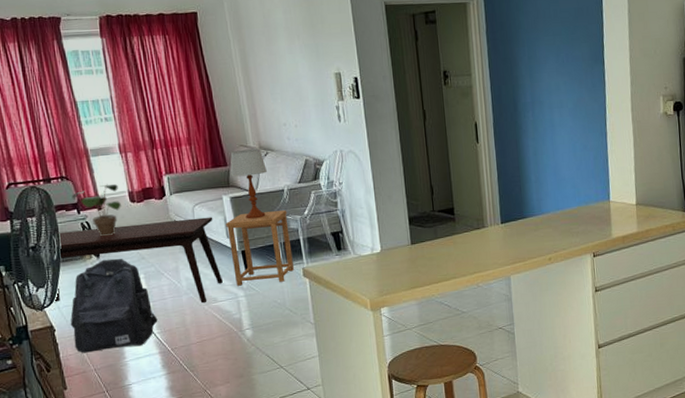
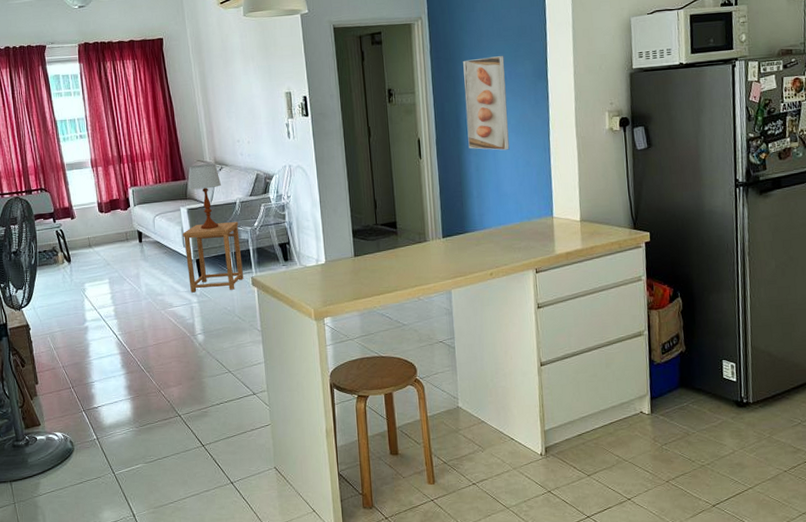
coffee table: present [55,217,223,304] -> none [31,227,178,308]
backpack: present [70,258,158,353] -> none [43,264,120,351]
potted plant: present [71,184,121,237] -> none [49,195,91,244]
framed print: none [520,38,567,135] -> present [463,56,510,151]

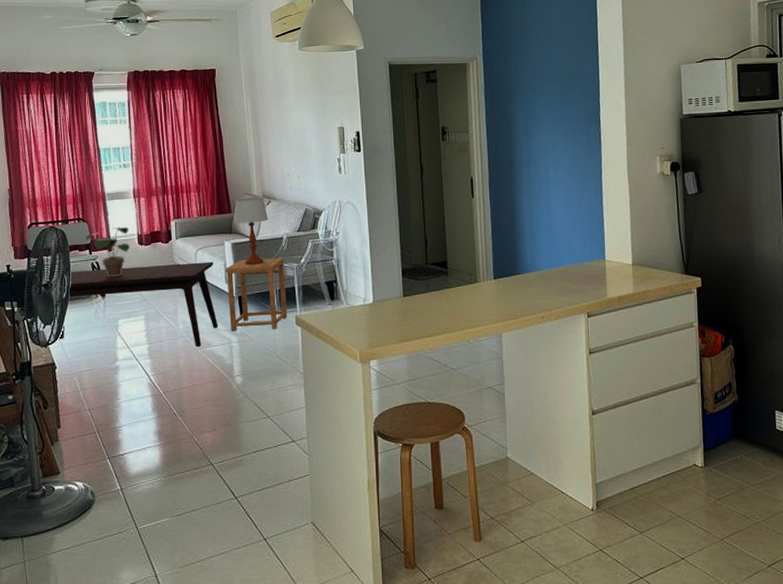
coffee table: none [31,227,178,308] -> present [60,261,218,348]
potted plant: none [49,195,91,244] -> present [86,227,130,277]
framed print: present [463,56,510,151] -> none [517,98,562,192]

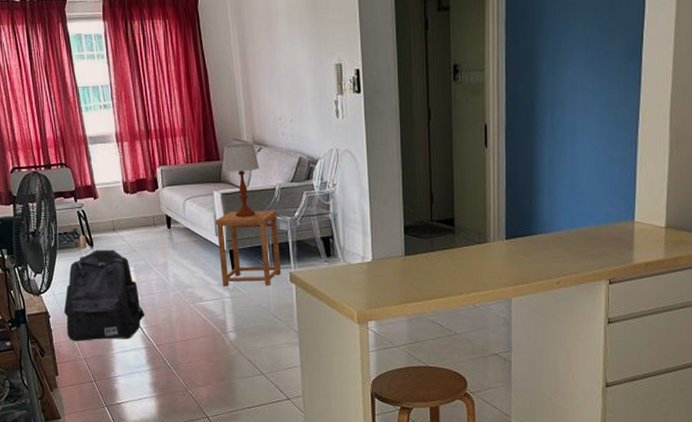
coffee table: present [60,261,218,348] -> none [51,213,209,302]
backpack: none [71,298,153,392] -> present [63,249,145,341]
potted plant: present [86,227,130,277] -> none [70,173,115,226]

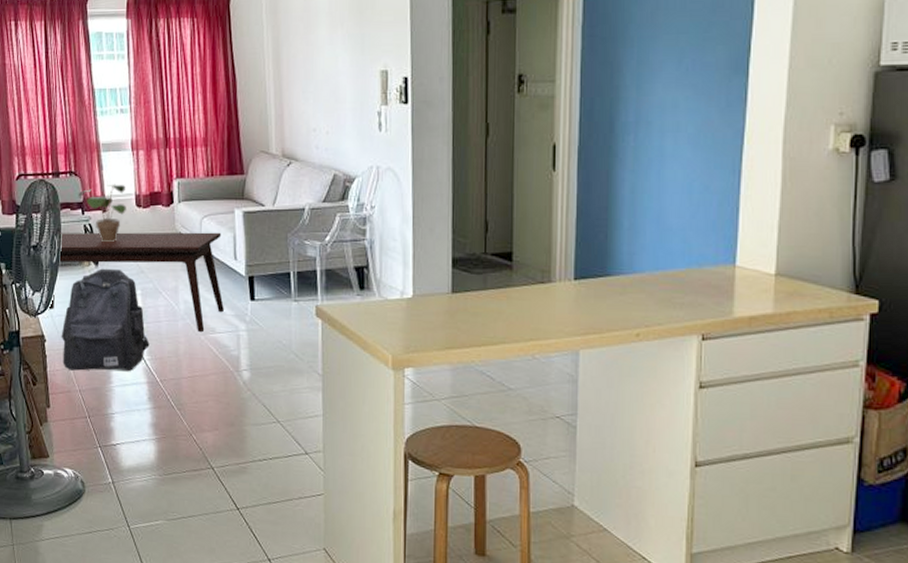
coffee table: none [51,213,209,302] -> present [49,232,224,333]
potted plant: none [70,173,115,226] -> present [78,184,126,243]
side table: present [215,210,281,286] -> none [235,233,306,319]
table lamp: present [223,143,260,218] -> none [247,156,289,240]

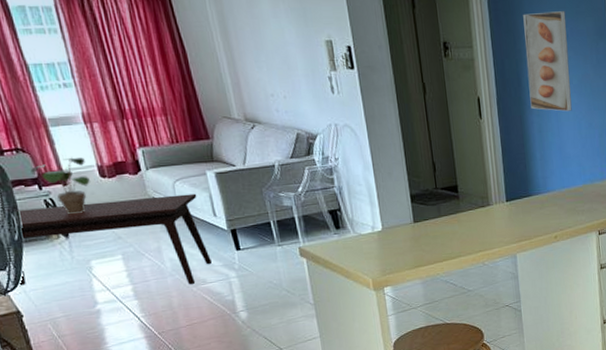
backpack: present [61,268,150,371] -> none [39,238,141,340]
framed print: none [623,37,687,168] -> present [523,11,572,112]

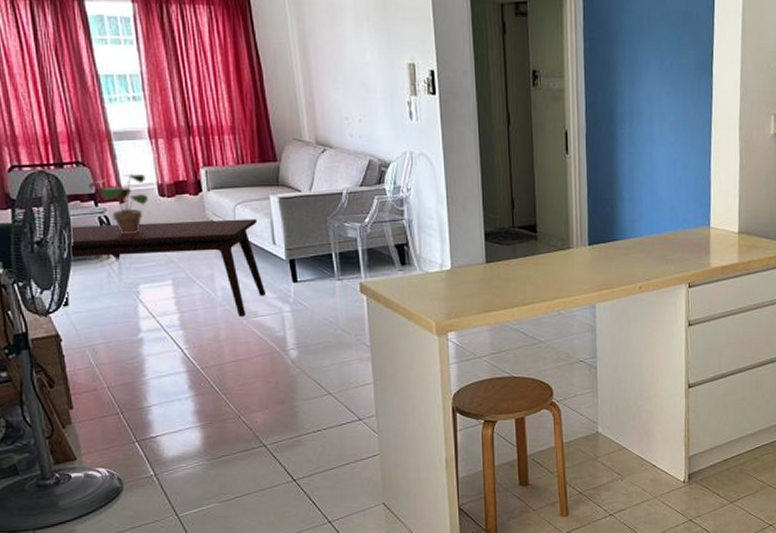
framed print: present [523,11,572,112] -> none [620,43,668,150]

